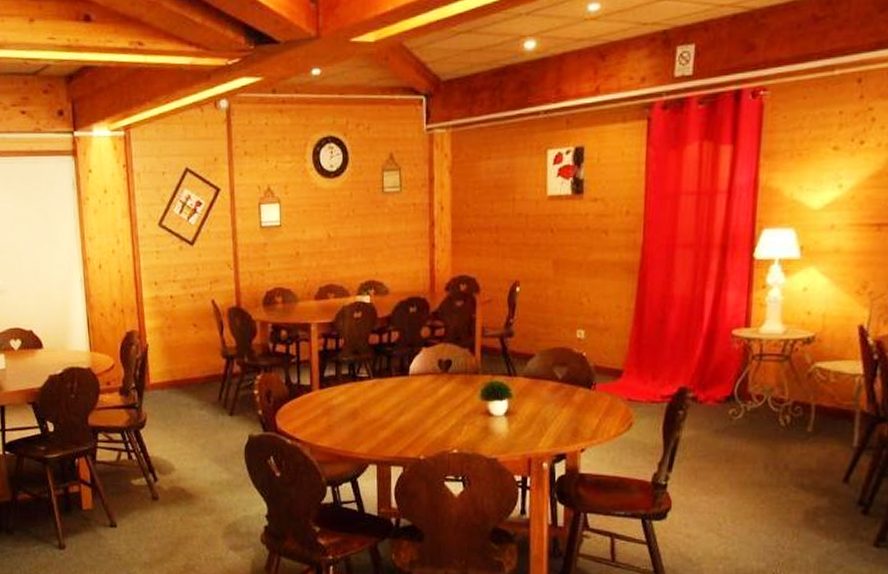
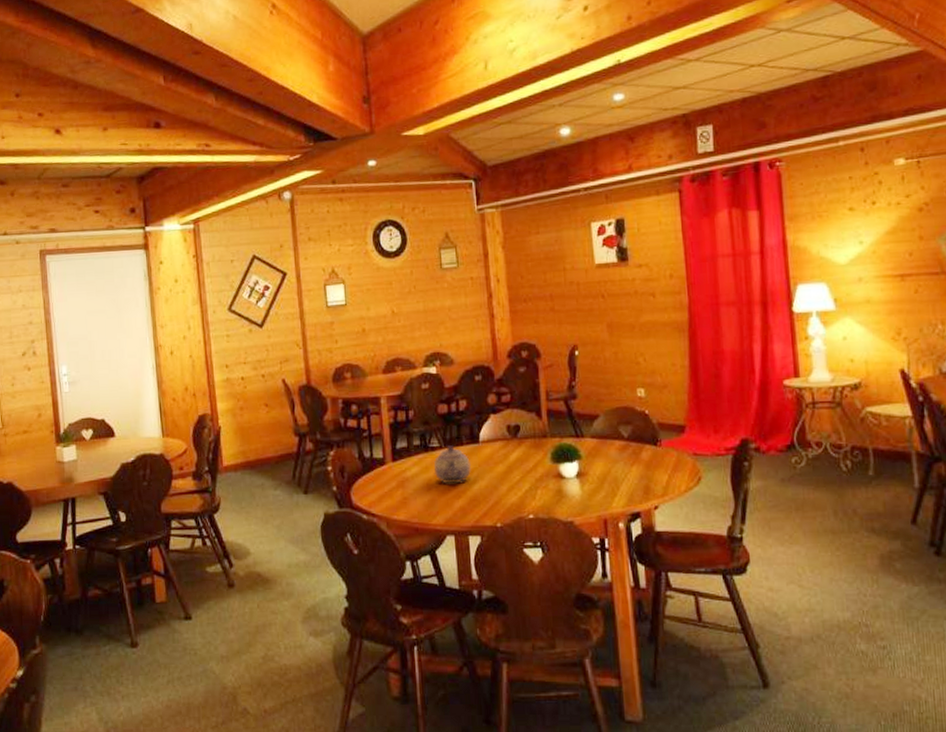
teapot: none [360,377,399,415] -> present [433,445,472,484]

